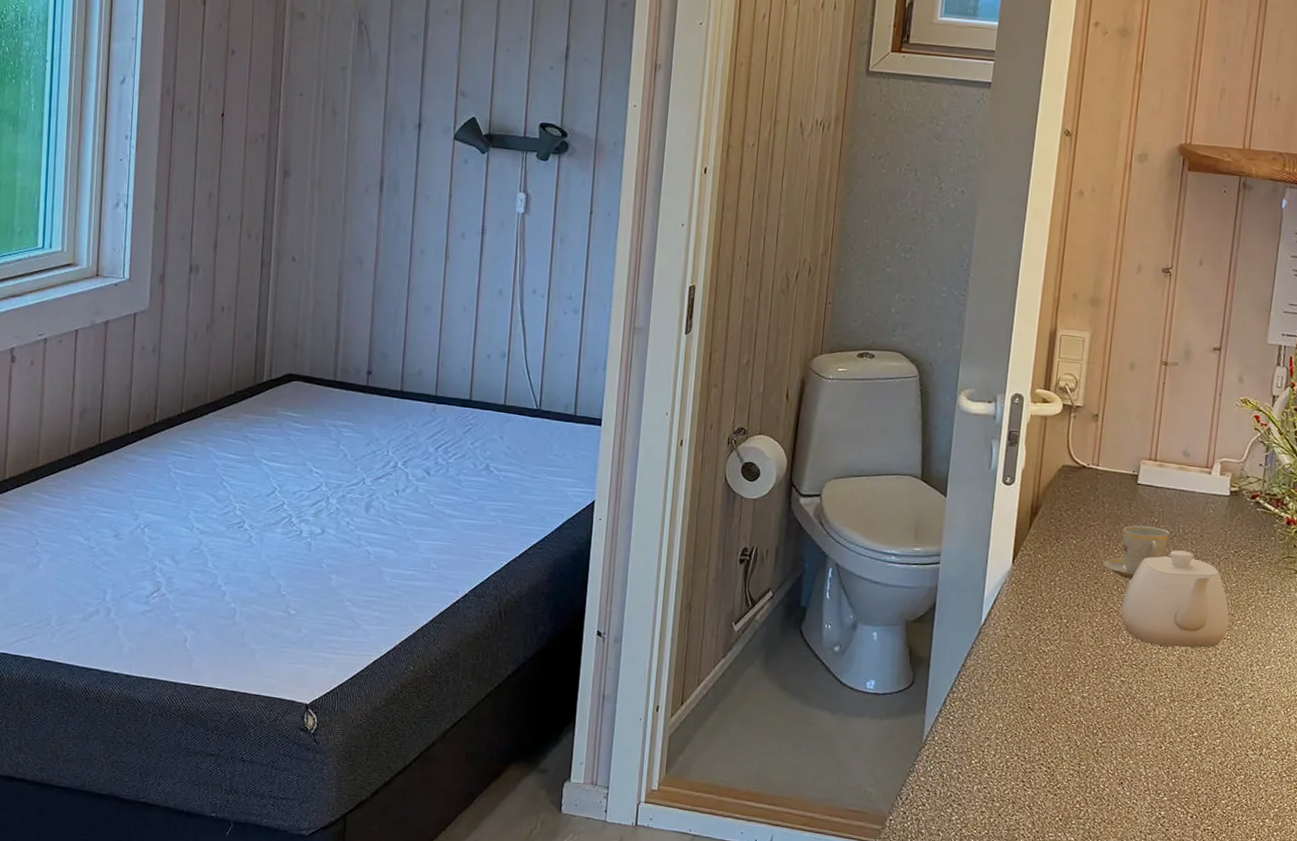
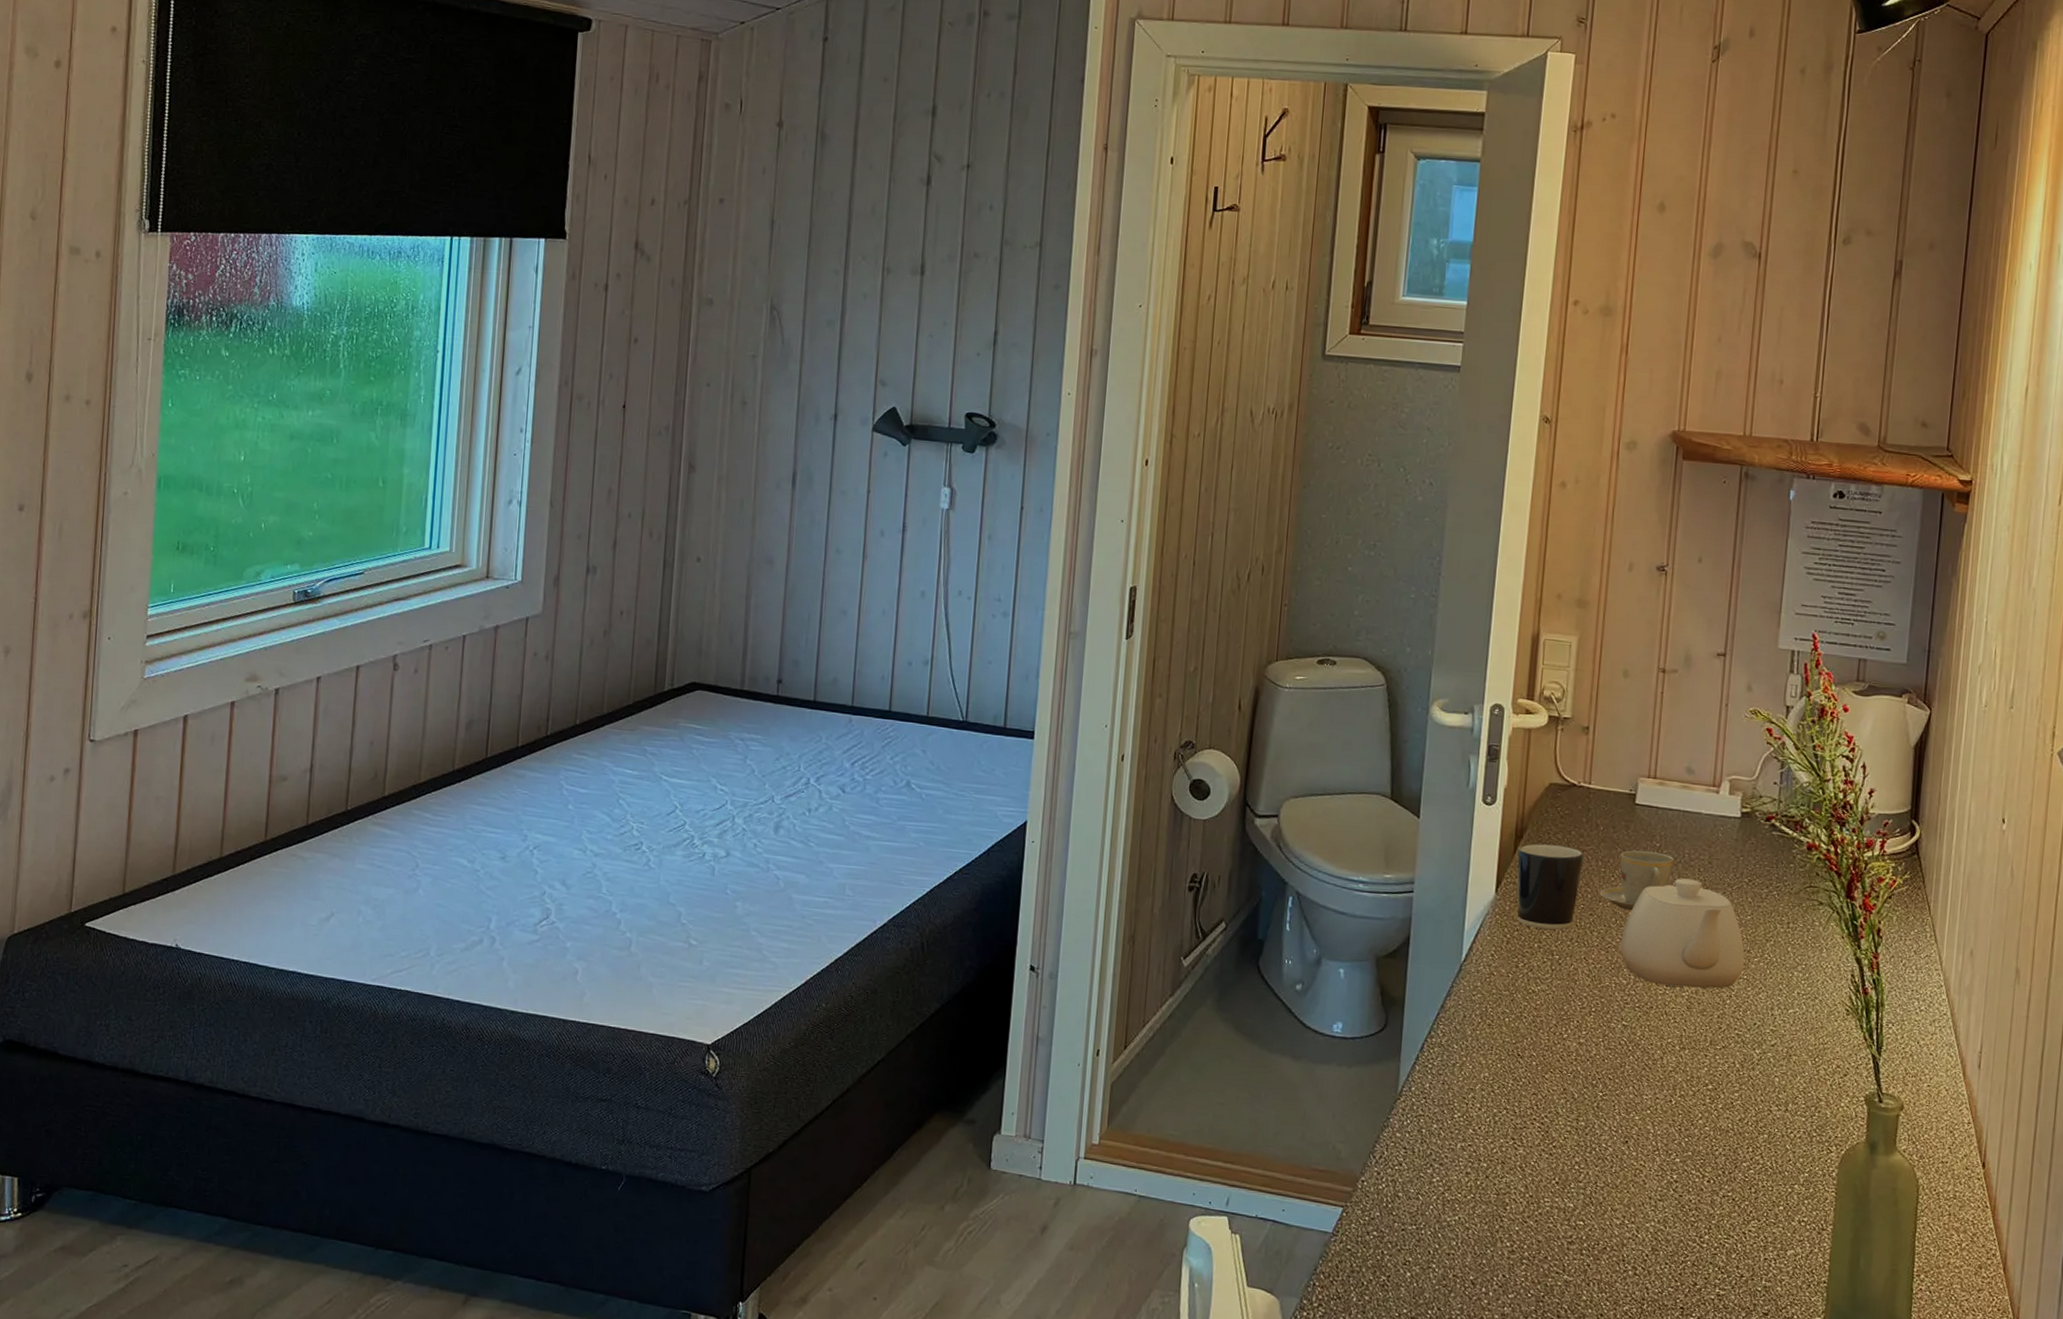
mug: none [1030,519,1092,597] -> present [1517,843,1585,930]

